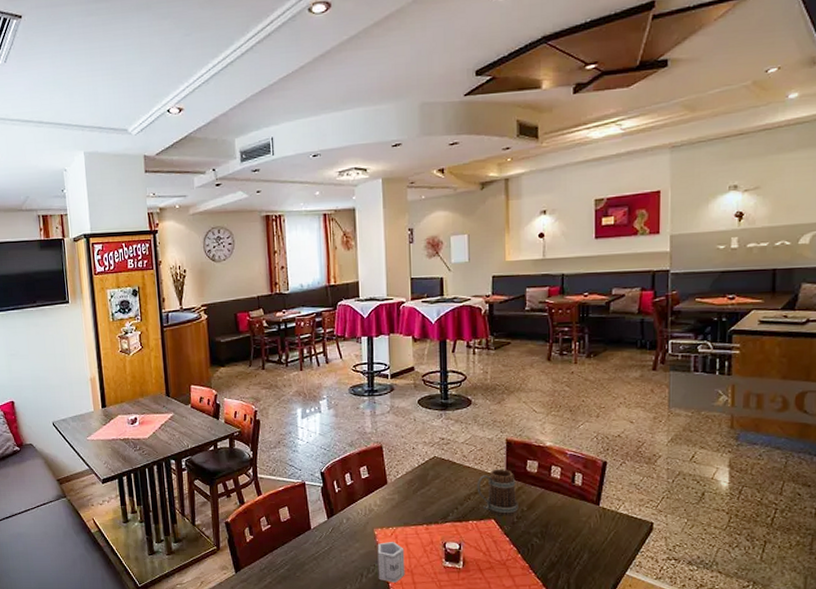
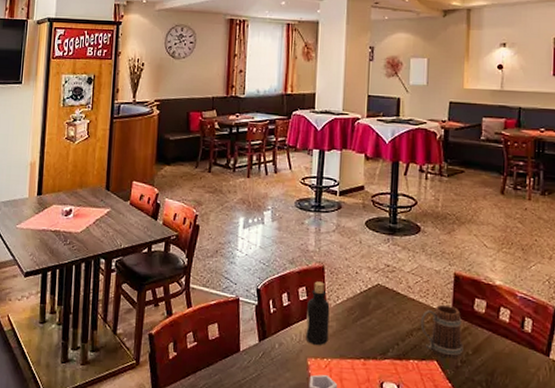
bottle: none [369,460,392,516] -> present [306,281,330,345]

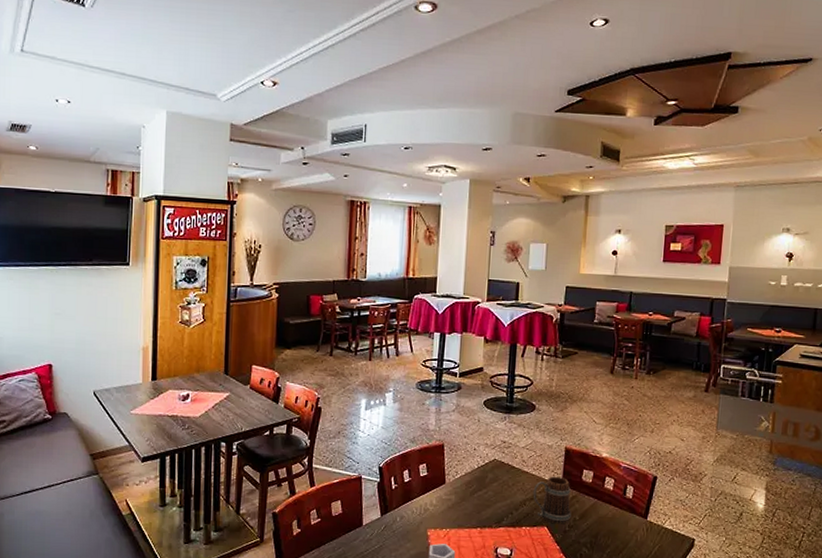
bottle: present [306,281,330,345] -> none [426,458,449,517]

